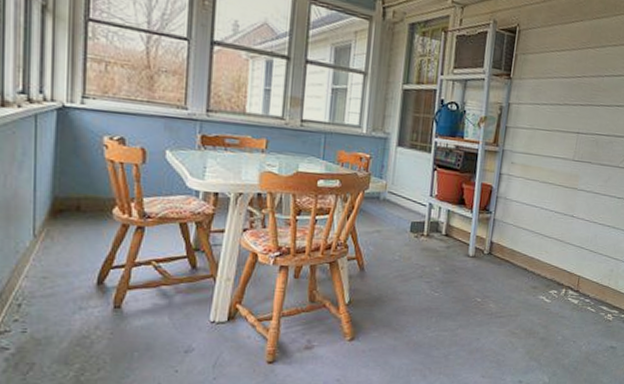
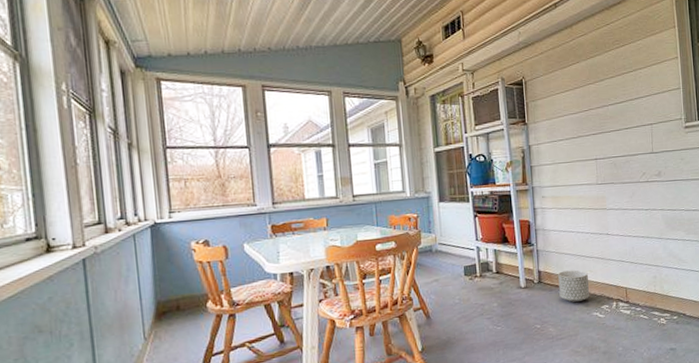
planter: none [508,246,543,283] -> present [558,270,589,303]

